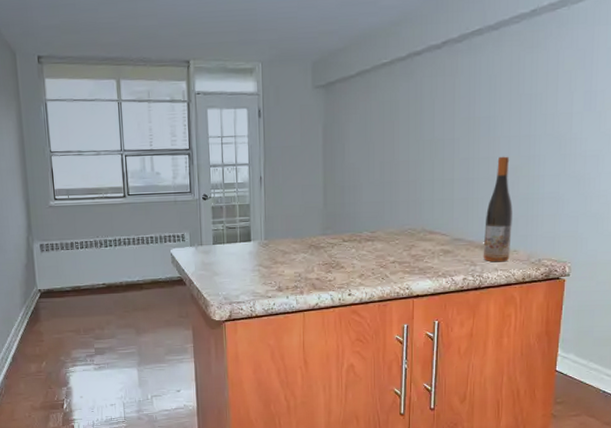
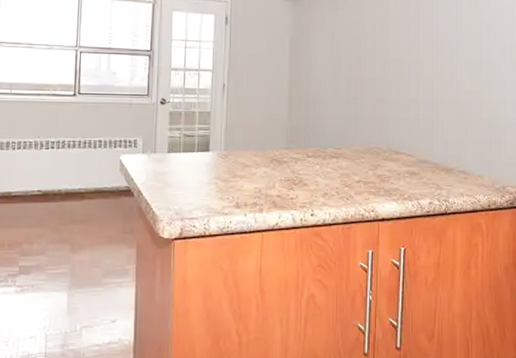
wine bottle: present [483,156,514,262] -> none [448,80,477,187]

